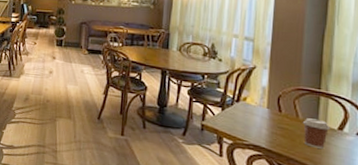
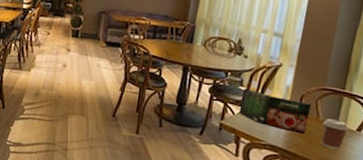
calendar: none [218,90,289,134] -> present [238,88,311,135]

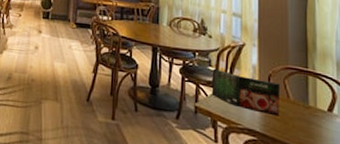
coffee cup: present [321,119,350,150] -> none [293,99,321,132]

